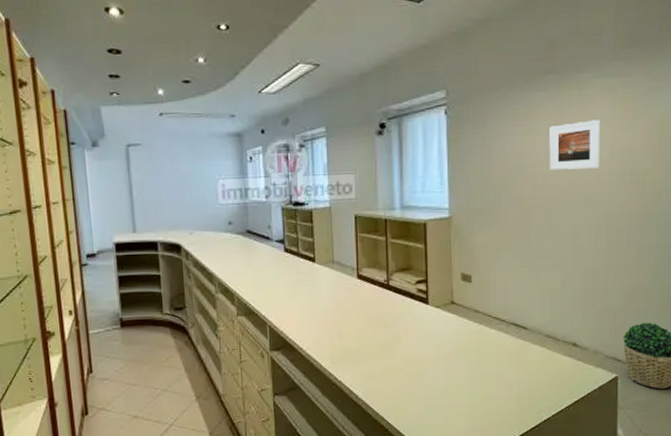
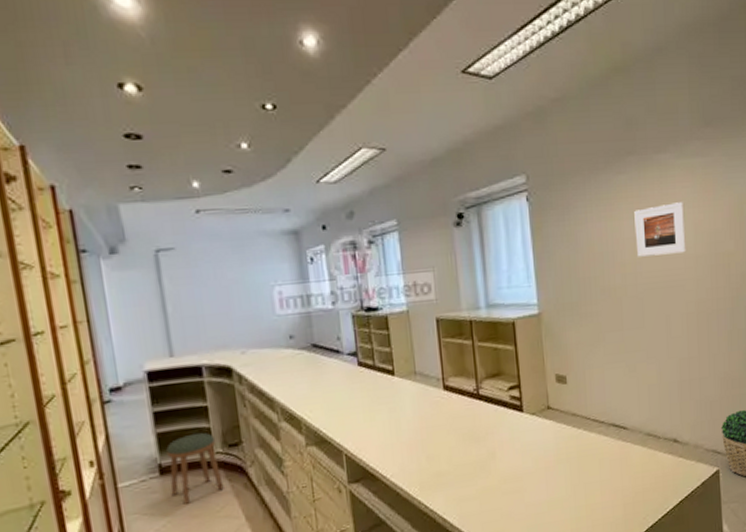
stool: none [127,296,169,354] -> present [166,432,224,506]

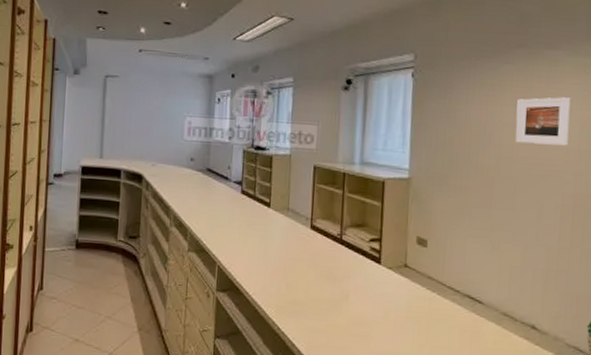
stool: present [166,432,224,506] -> none [81,221,120,277]

